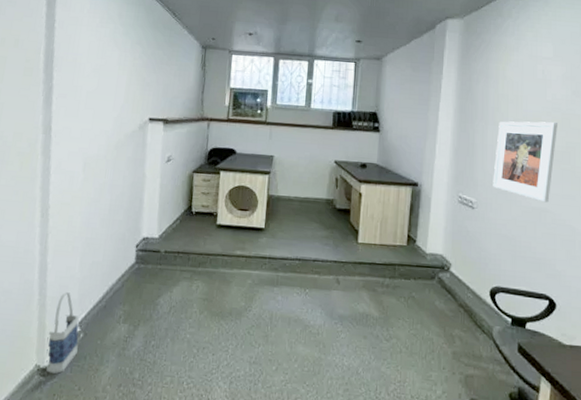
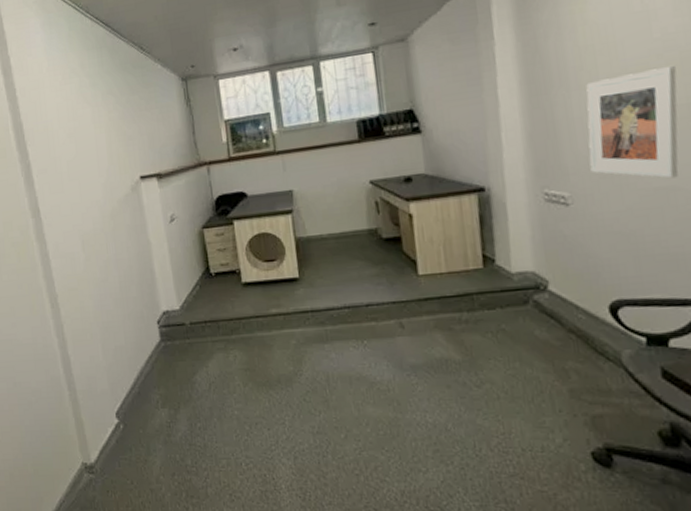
bag: present [46,292,79,374] -> none [86,383,121,471]

